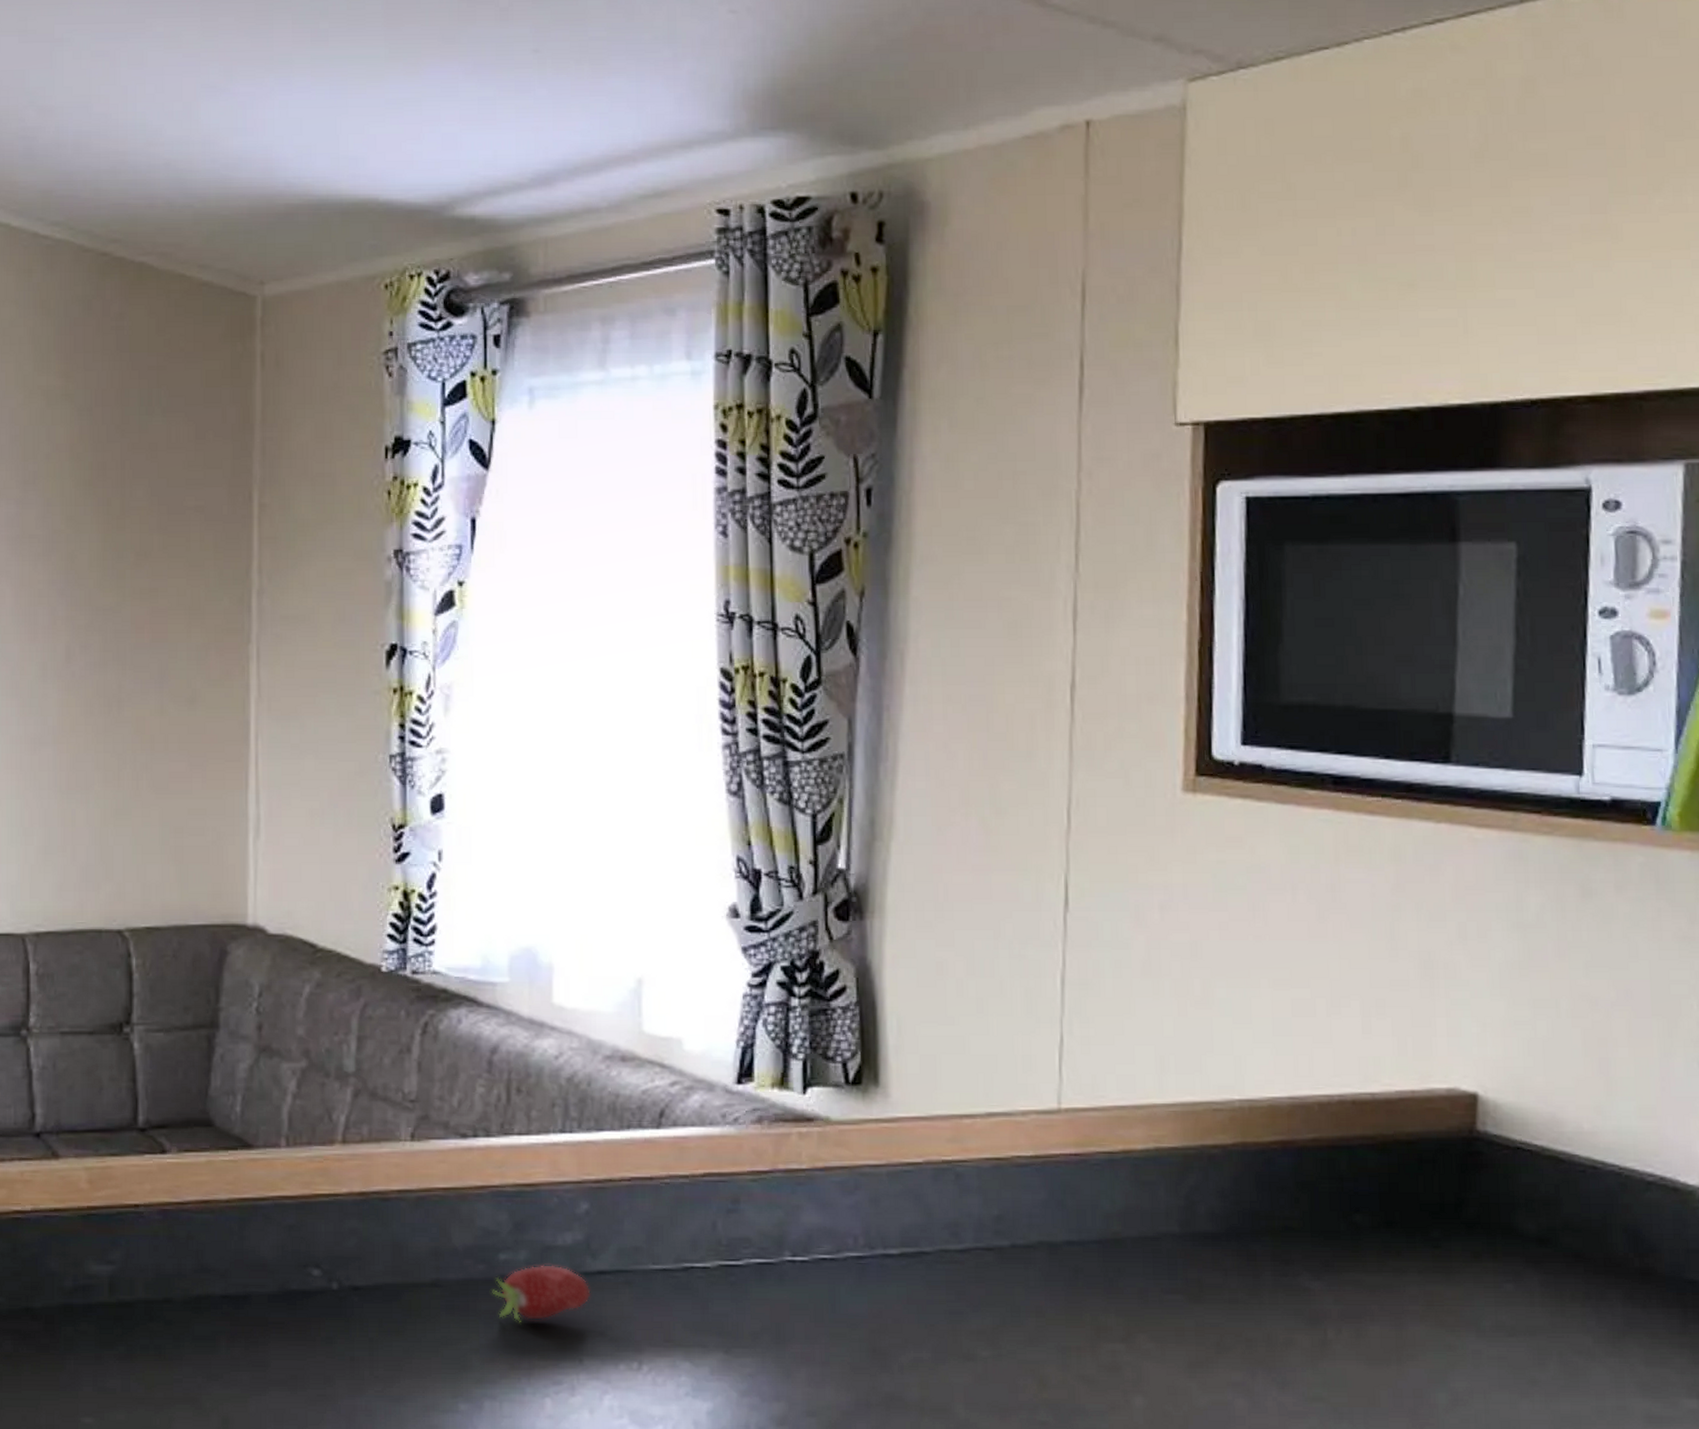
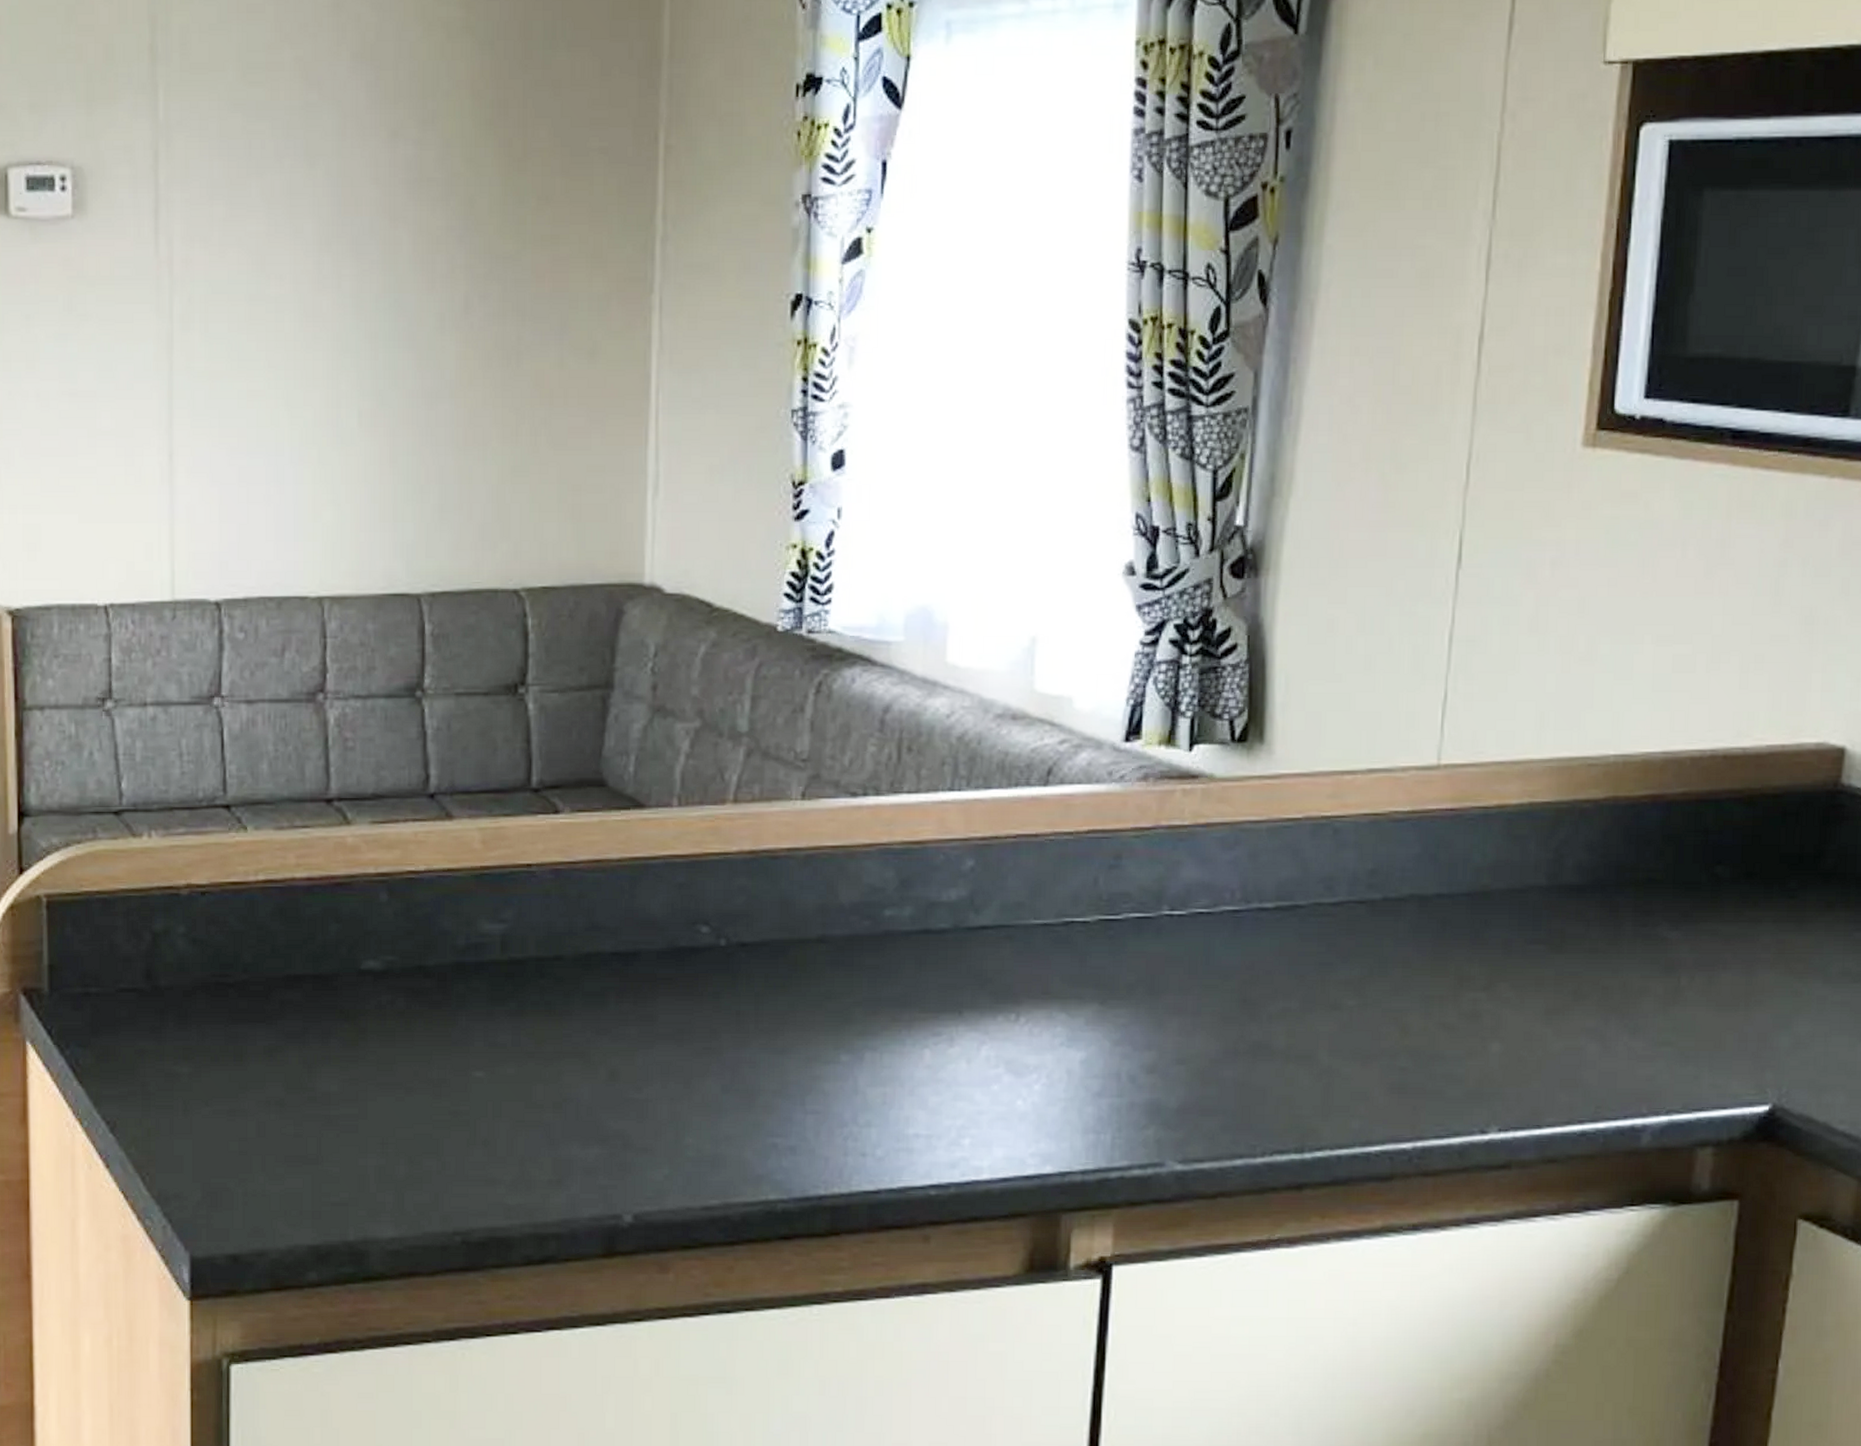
fruit: present [492,1265,591,1323] -> none [876,920,973,977]

